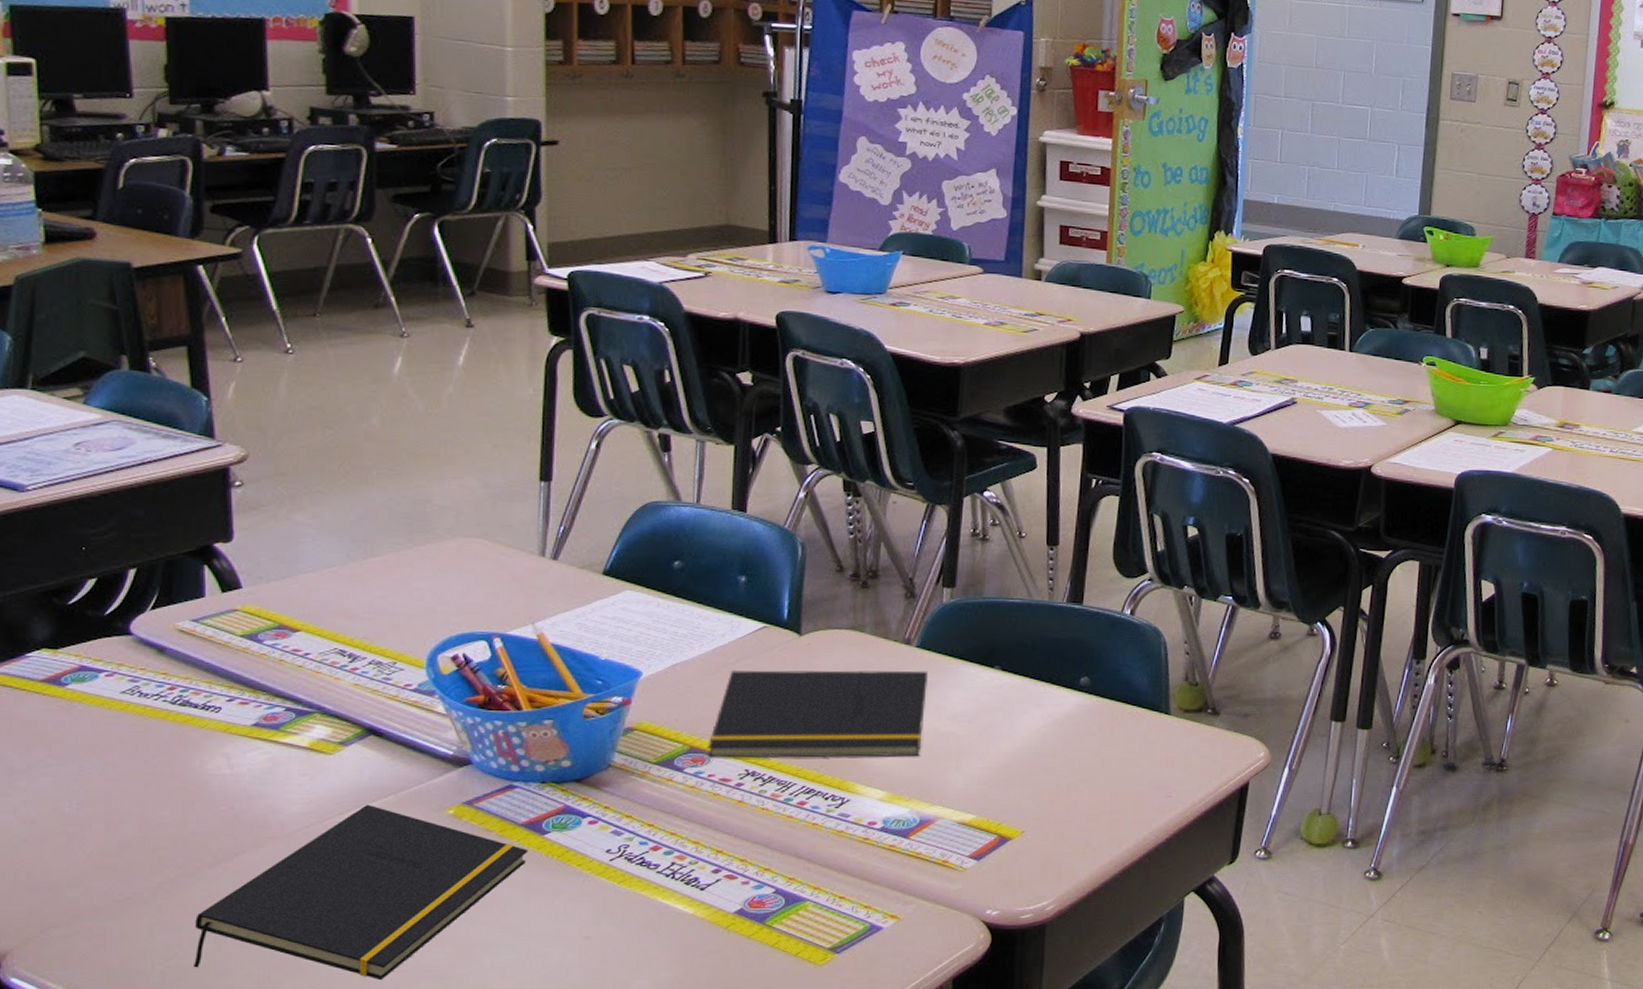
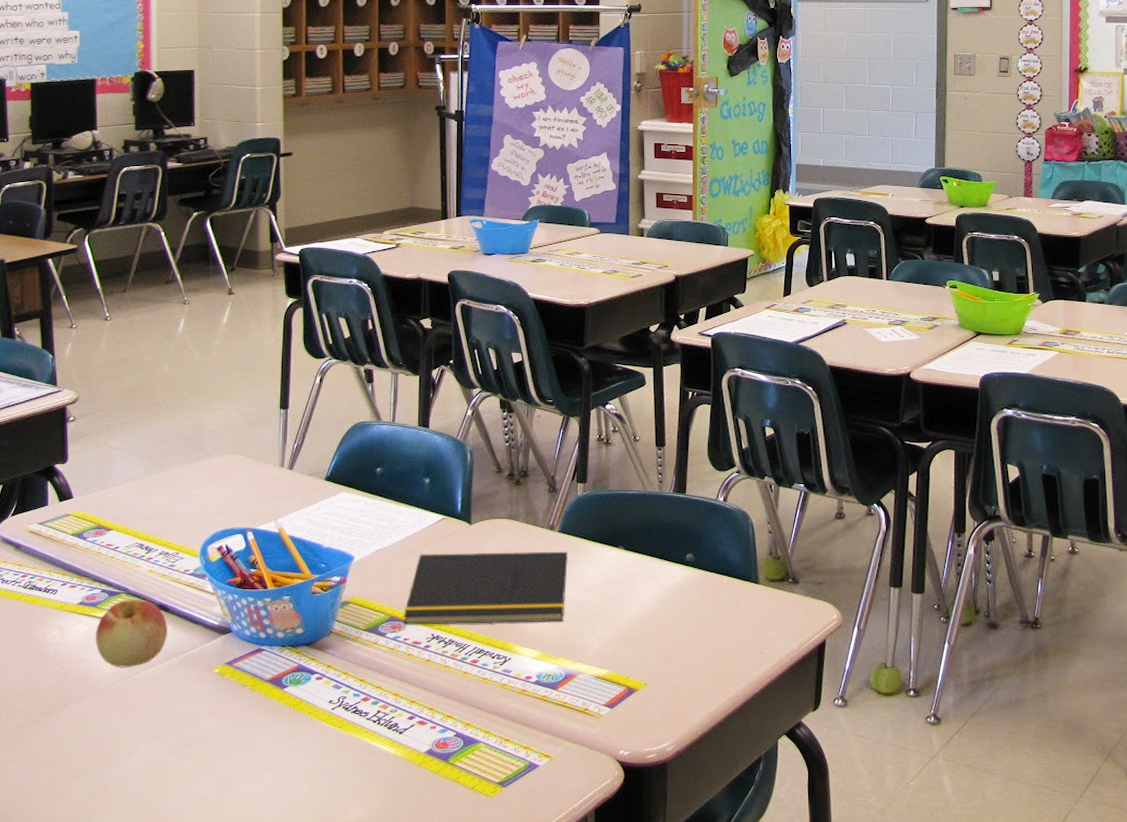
notepad: present [194,805,529,981] -> none [34,666,272,808]
apple: none [277,720,382,808] -> present [95,599,168,668]

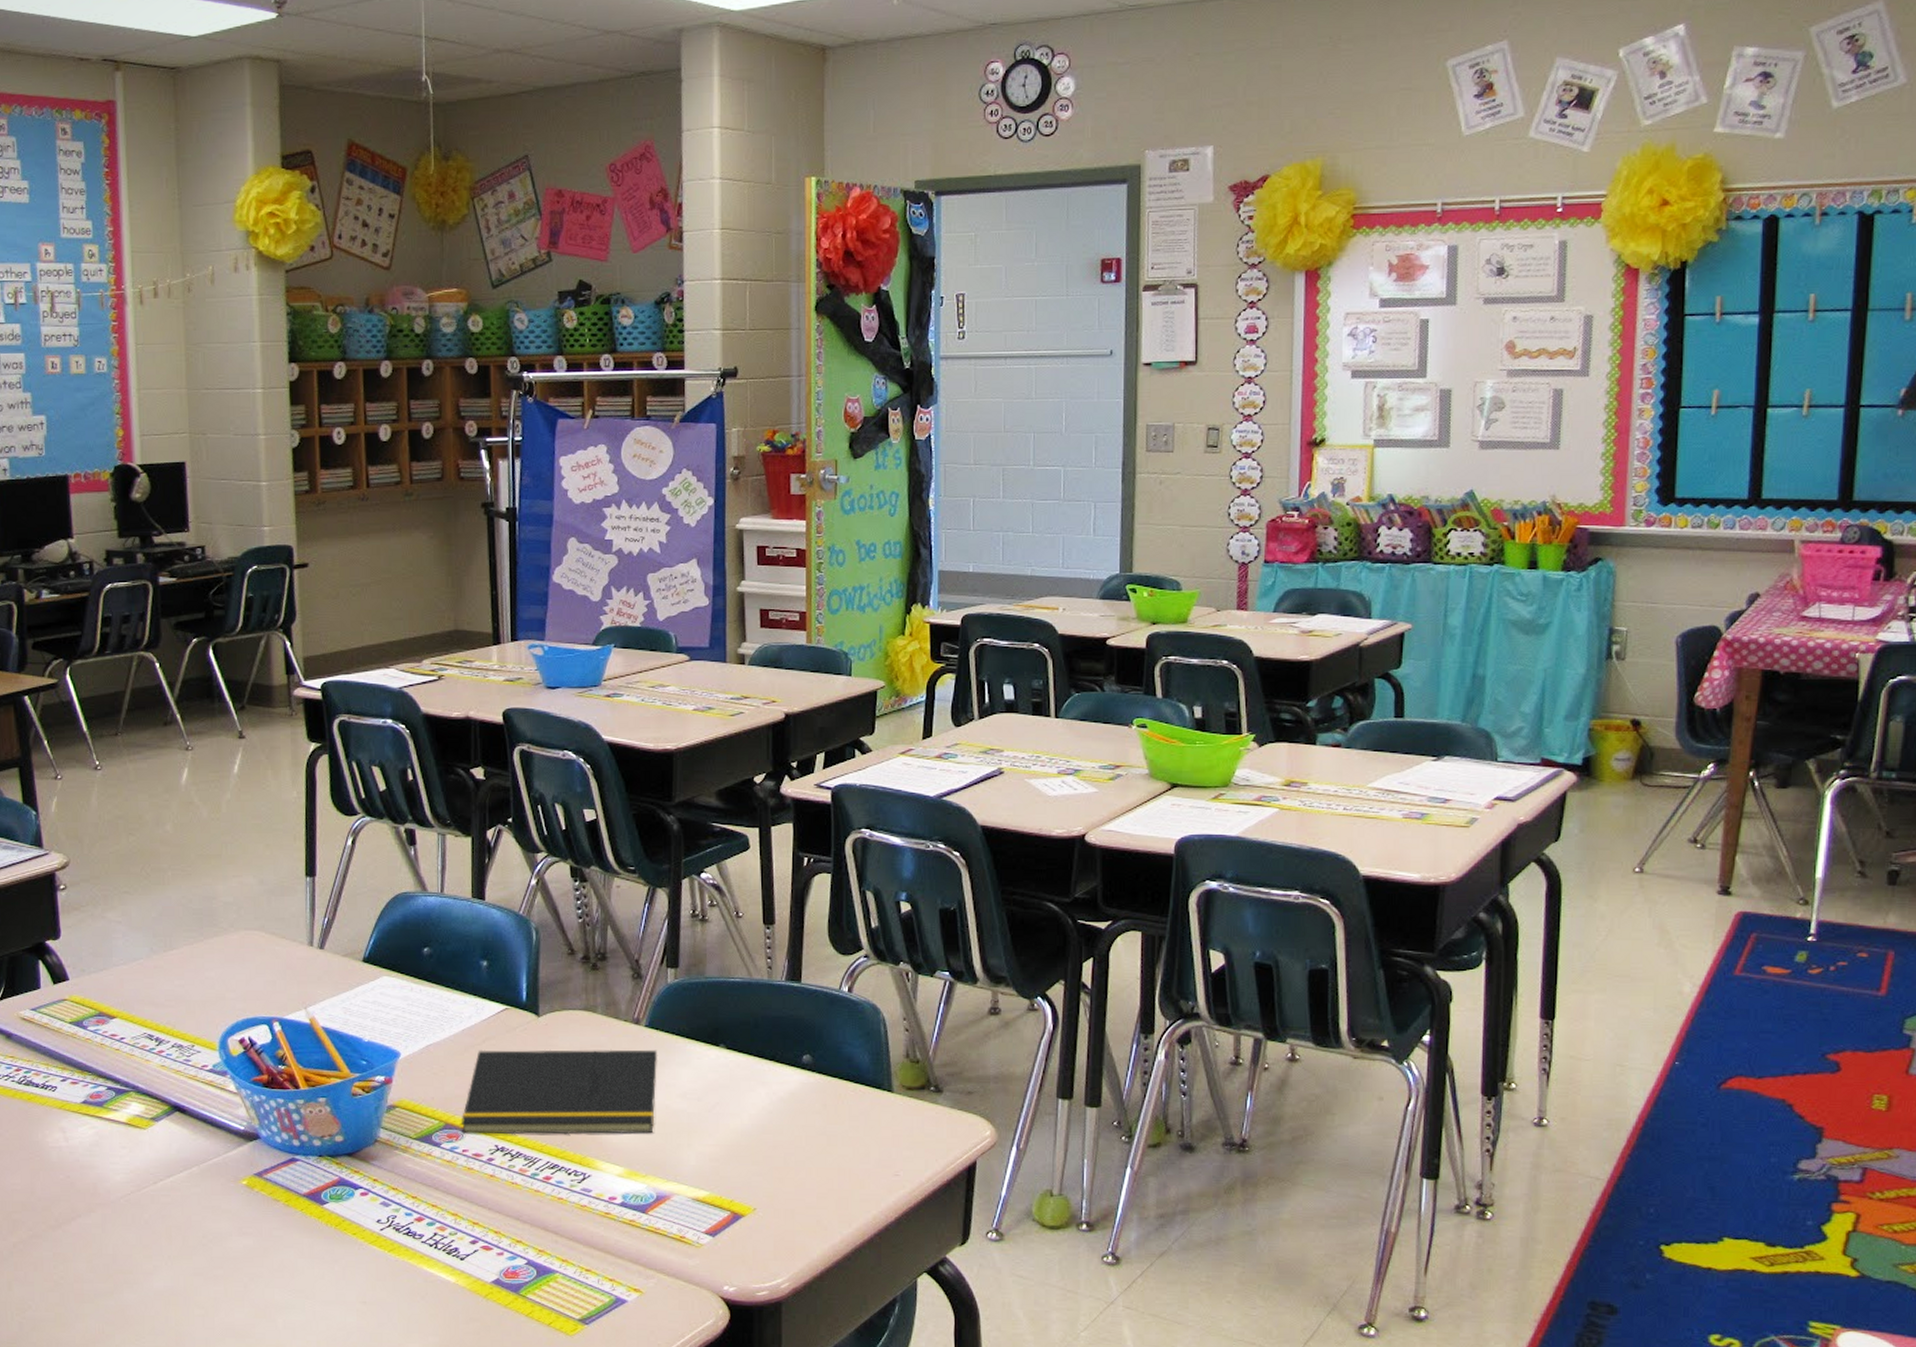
apple: present [95,599,168,668] -> none [102,1098,187,1177]

